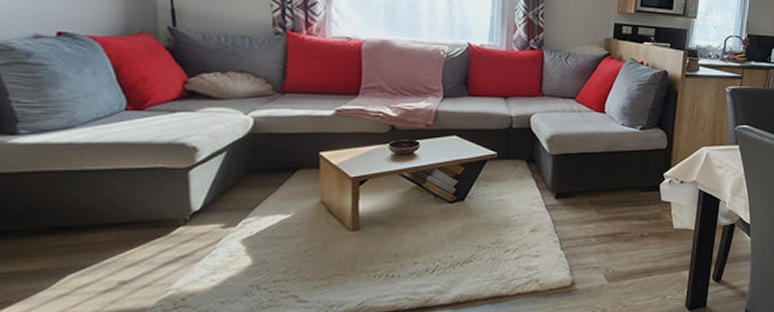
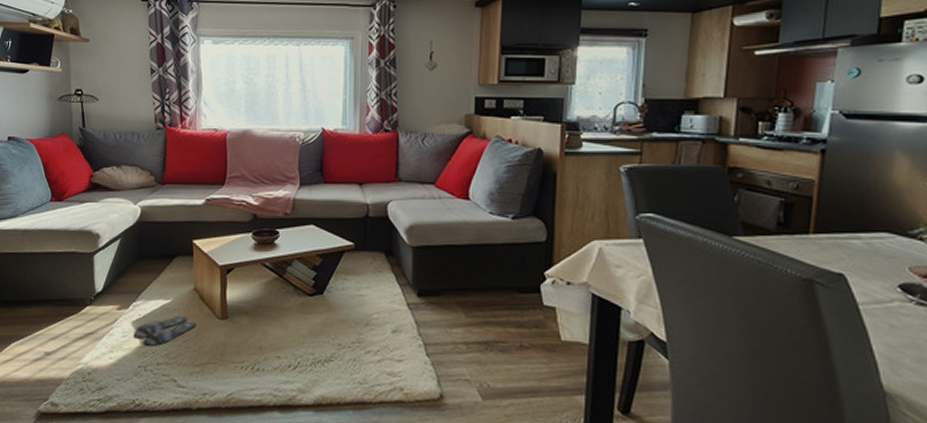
slippers: none [245,230,322,263] -> present [135,315,196,346]

